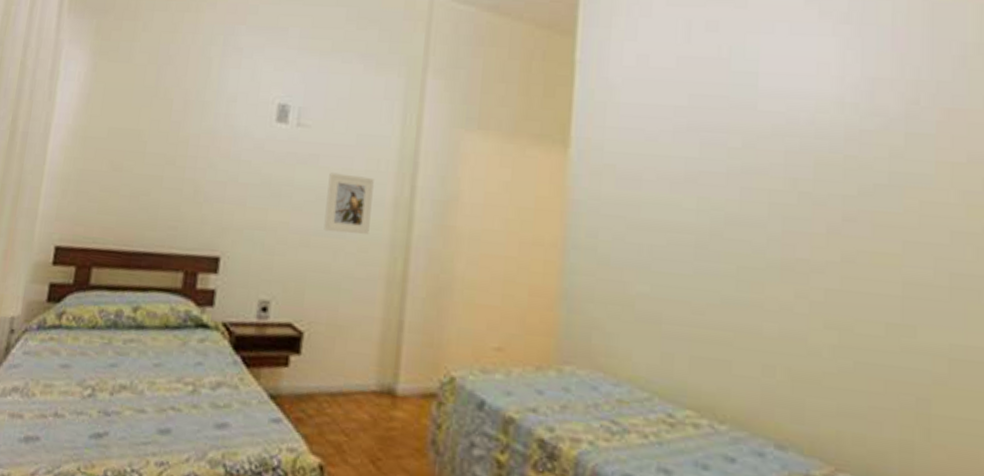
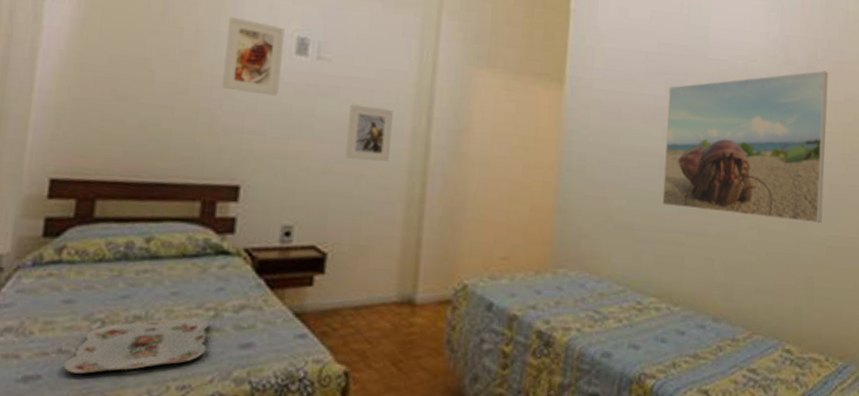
serving tray: none [58,390,187,440] -> present [63,318,209,374]
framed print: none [206,86,266,165] -> present [222,16,285,96]
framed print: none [699,121,939,327] -> present [662,70,829,224]

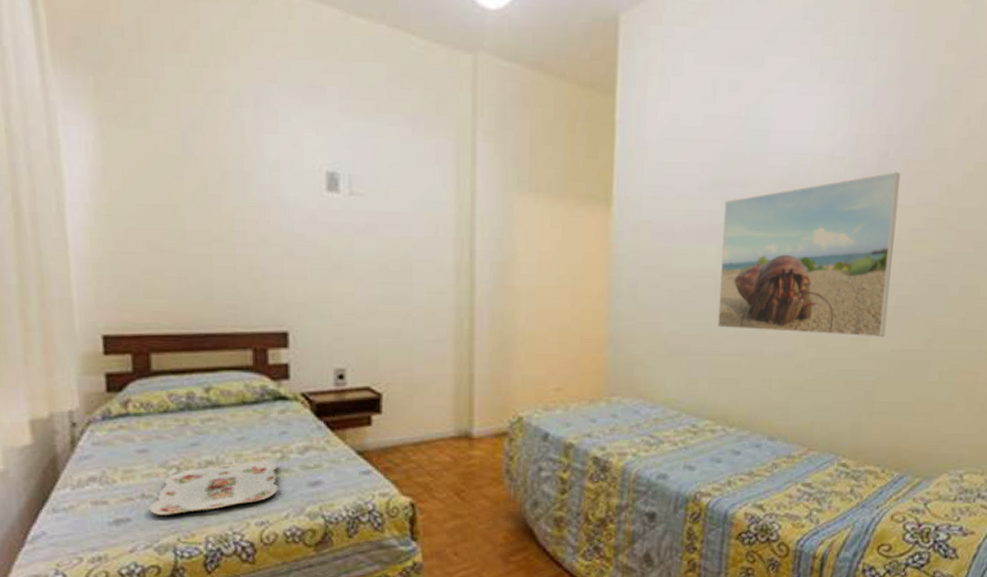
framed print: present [222,16,285,96] -> none [253,154,314,237]
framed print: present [345,104,393,162] -> none [389,241,434,300]

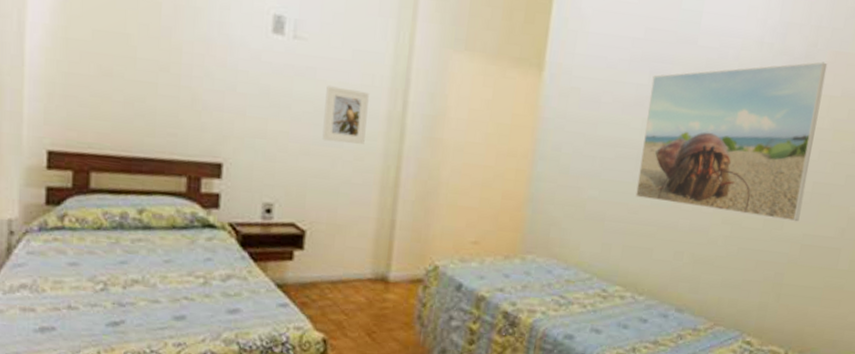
serving tray: present [149,461,278,515] -> none [74,283,199,328]
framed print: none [389,241,434,300] -> present [322,85,369,144]

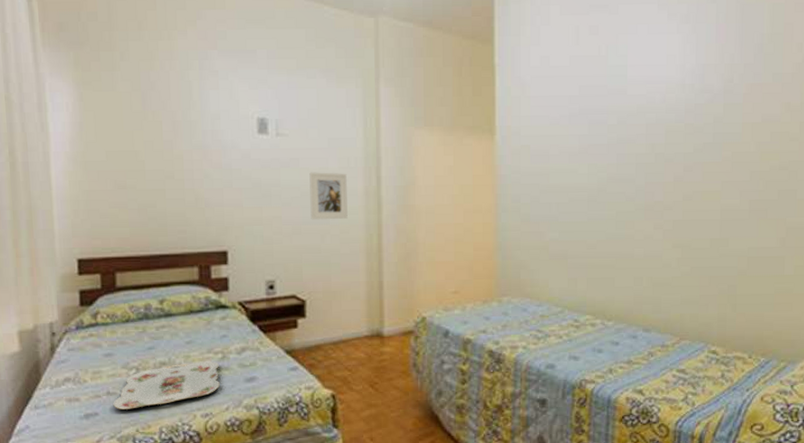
serving tray: none [74,283,199,328] -> present [113,361,220,410]
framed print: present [635,62,828,222] -> none [591,94,745,238]

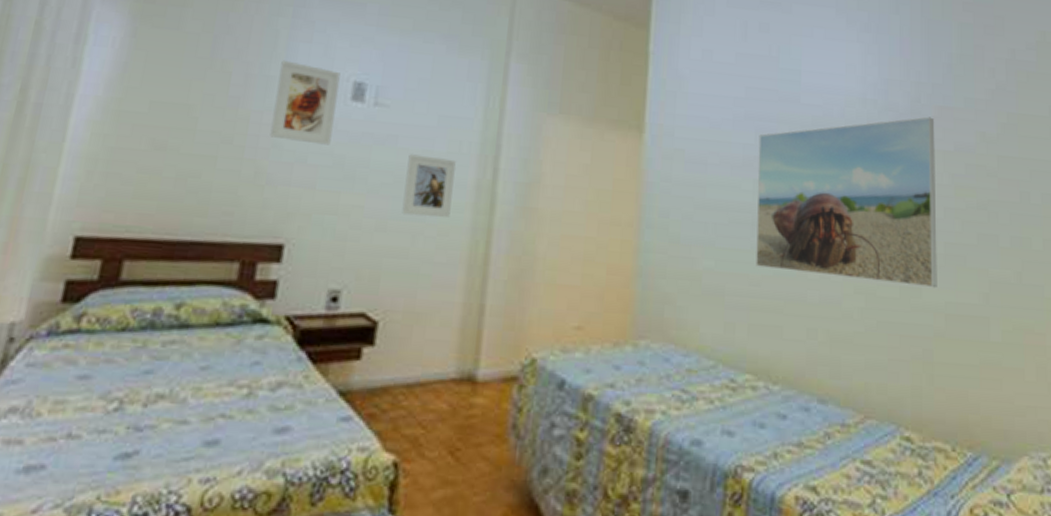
serving tray: present [113,361,220,410] -> none [71,397,241,463]
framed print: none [198,106,248,172] -> present [270,60,341,145]
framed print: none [591,94,745,238] -> present [756,116,937,288]

